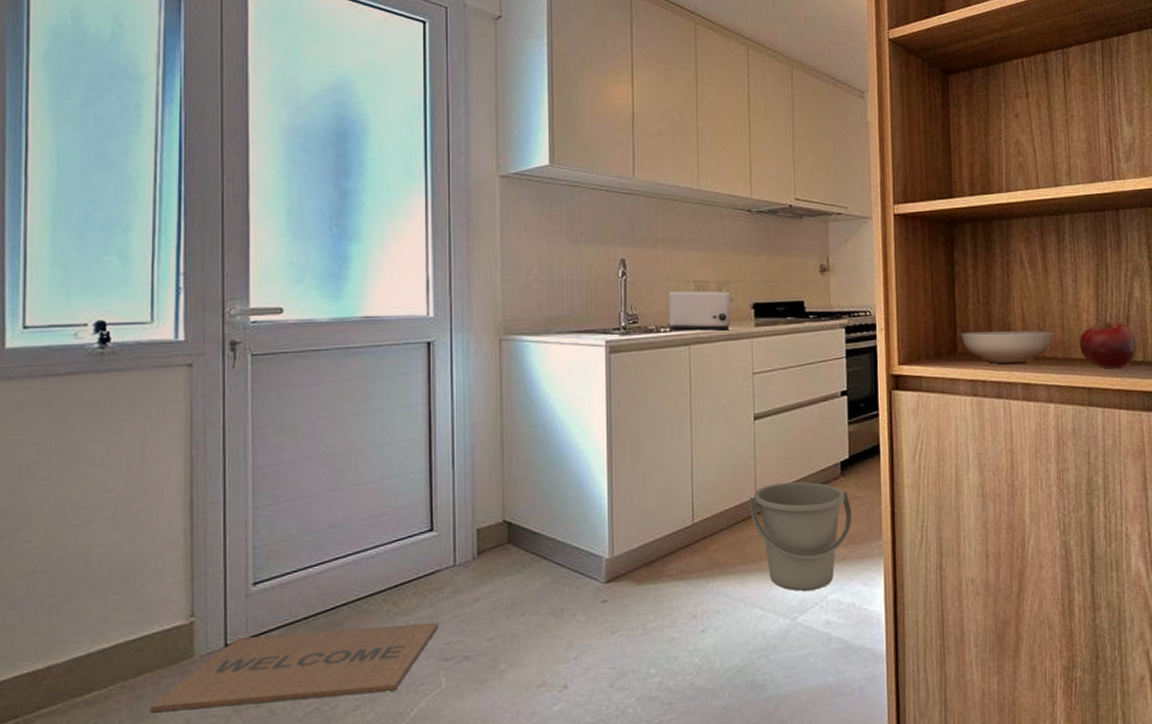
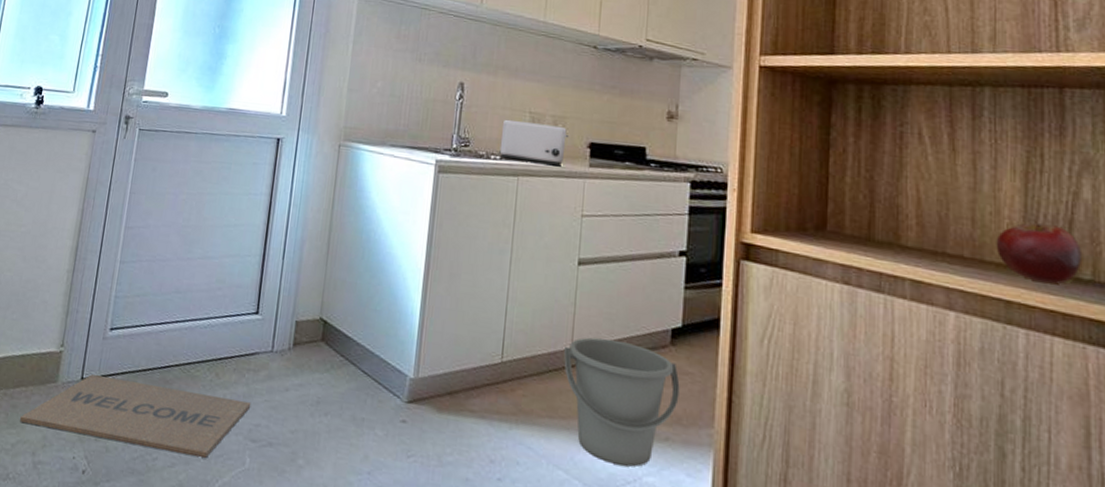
bowl: present [959,330,1054,365] -> none [831,207,960,257]

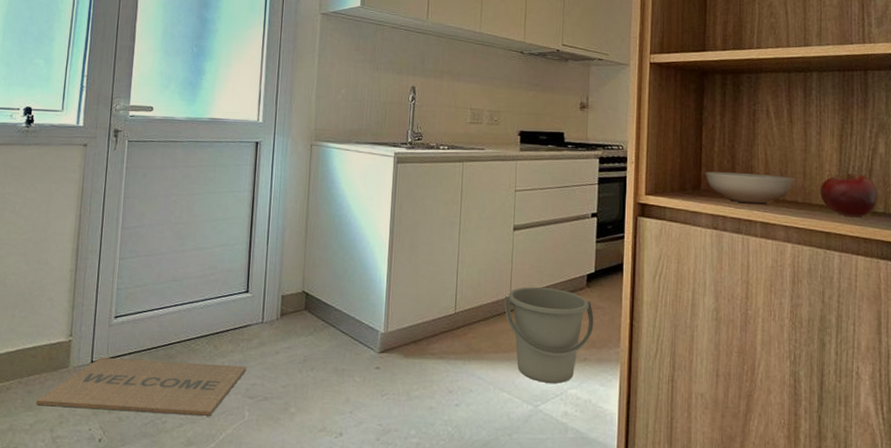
toaster: present [499,119,570,167] -> none [447,115,503,152]
bowl: none [831,207,960,257] -> present [704,171,796,205]

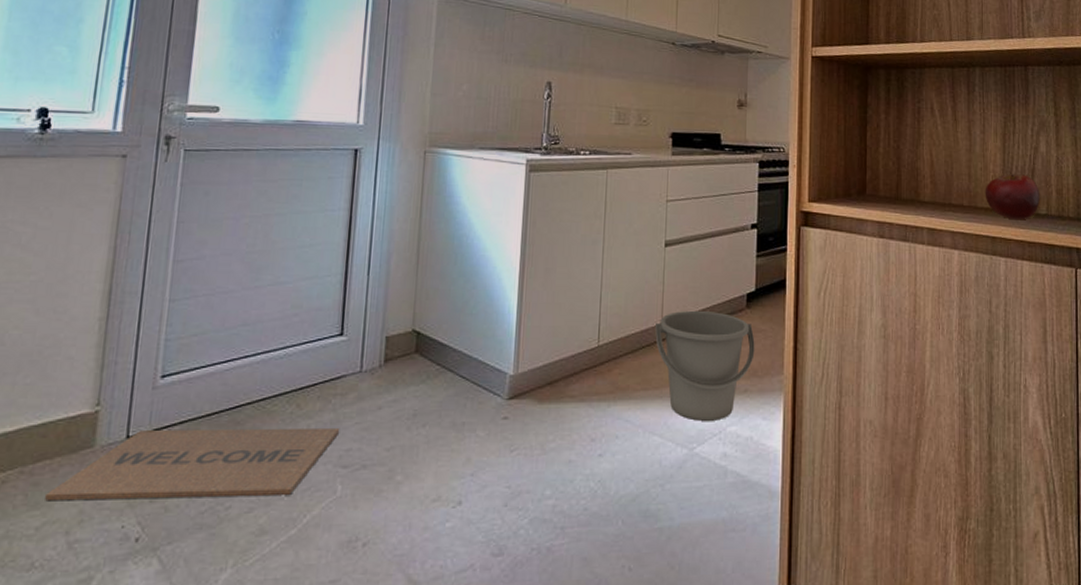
bowl: present [704,171,796,205] -> none [869,174,961,209]

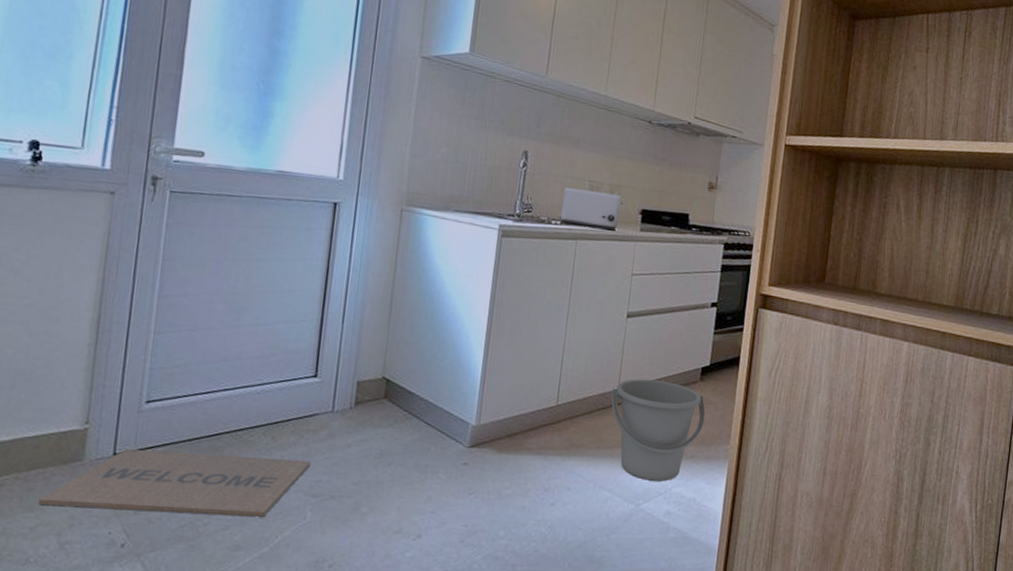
toaster: none [588,115,653,157] -> present [560,187,624,231]
fruit: present [985,174,1041,219] -> none [940,273,994,318]

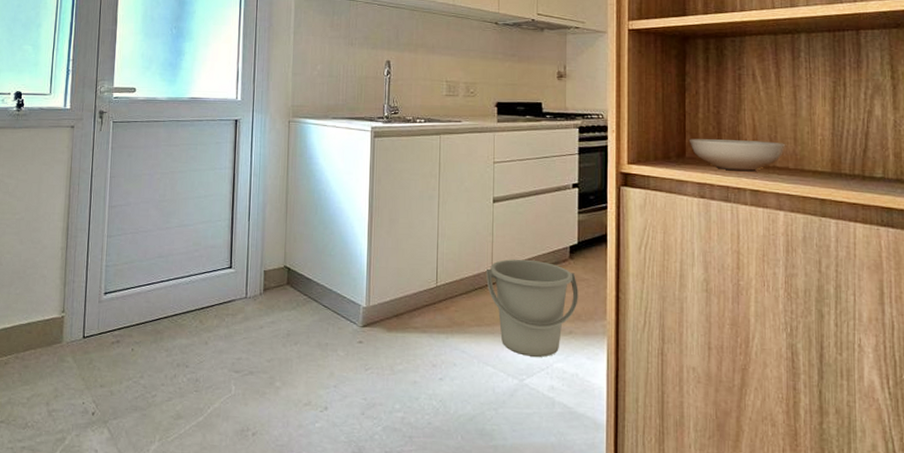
doormat: present [38,449,312,517] -> none [32,333,232,390]
toaster: present [560,187,624,231] -> none [423,88,480,124]
bowl: none [829,264,918,302] -> present [688,139,786,172]

